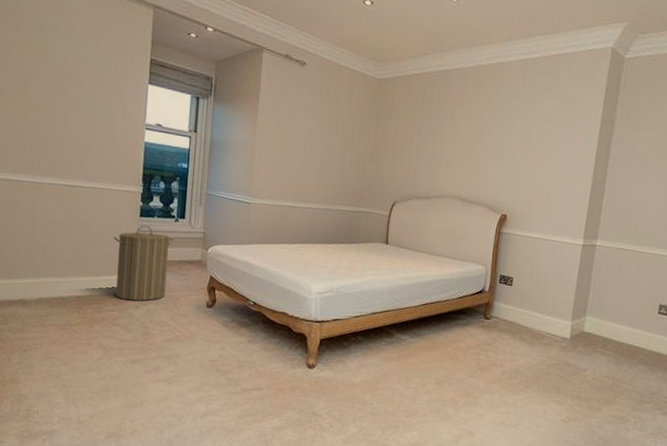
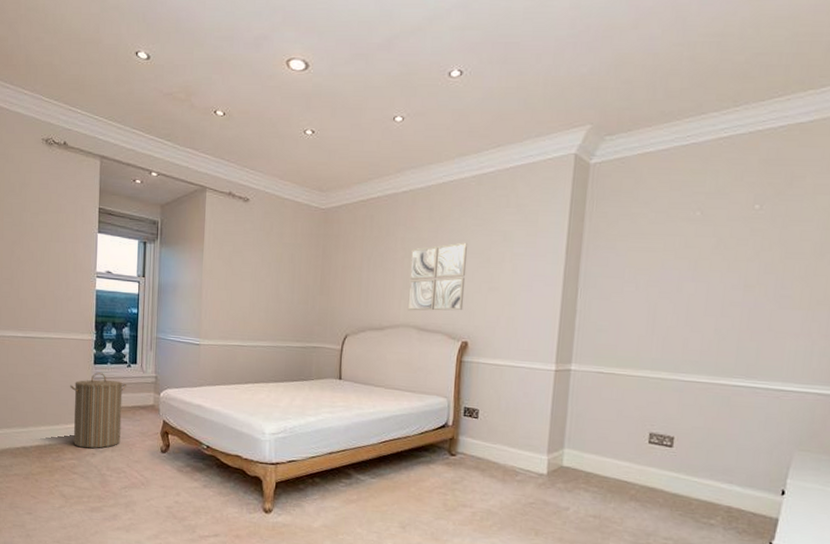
wall art: none [453,121,511,186] -> present [407,242,468,311]

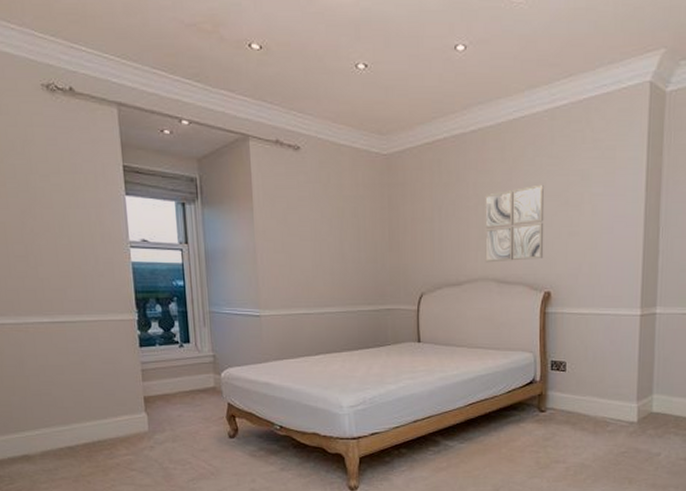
laundry hamper: present [70,372,127,449] -> none [114,356,182,441]

